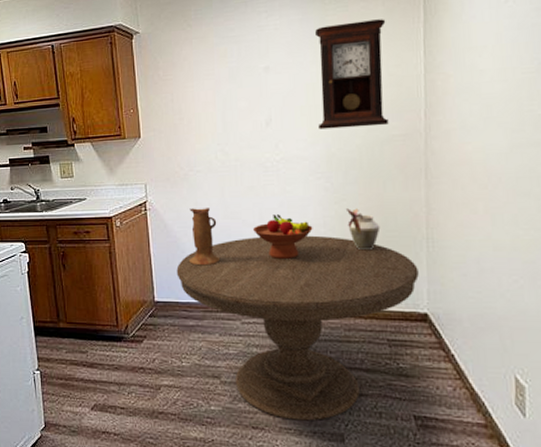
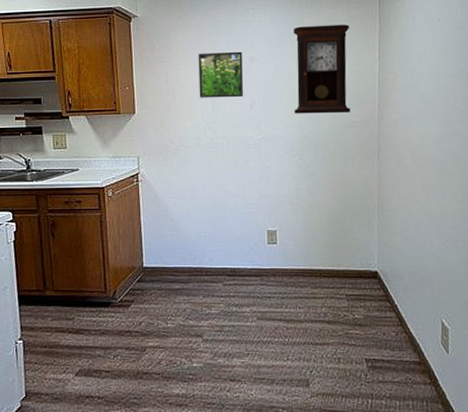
dining table: present [176,235,419,421] -> none [165,205,371,371]
ceramic pitcher: present [189,208,221,266] -> none [178,180,206,233]
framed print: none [205,61,257,117] -> present [198,51,243,98]
fruit bowl: present [253,214,313,260] -> none [236,187,288,227]
vase: present [345,208,381,251] -> none [314,182,342,219]

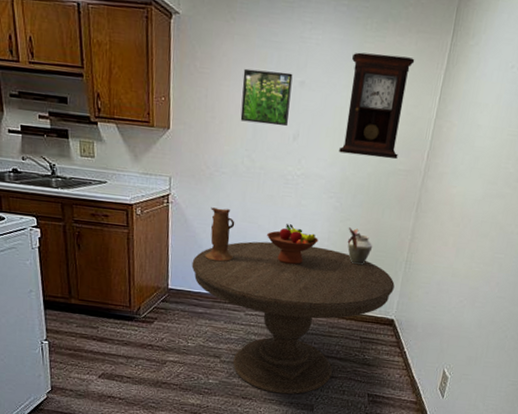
dining table: none [165,205,371,371] -> present [191,241,395,395]
ceramic pitcher: none [178,180,206,233] -> present [205,207,235,262]
fruit bowl: none [236,187,288,227] -> present [267,224,319,265]
vase: none [314,182,342,219] -> present [347,227,373,266]

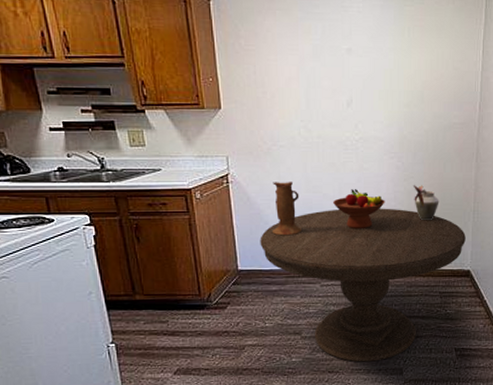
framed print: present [240,68,293,127] -> none [289,41,339,94]
pendulum clock: present [339,52,415,160] -> none [394,15,455,114]

